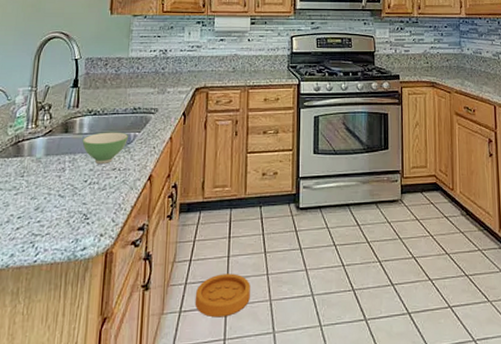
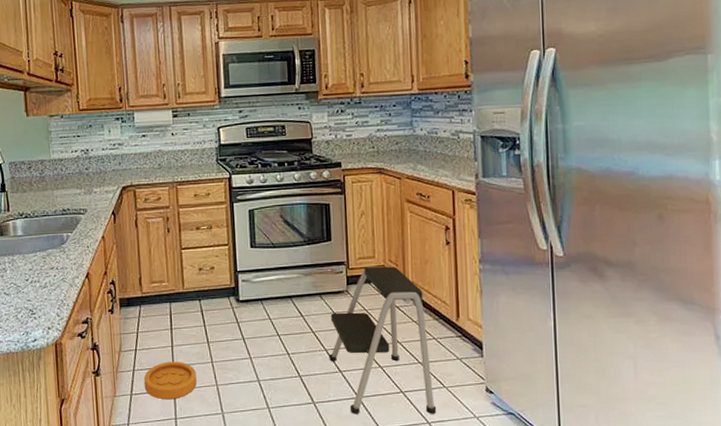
bowl: present [82,132,129,164] -> none [18,233,62,264]
step stool: none [382,176,482,332] -> present [329,266,437,414]

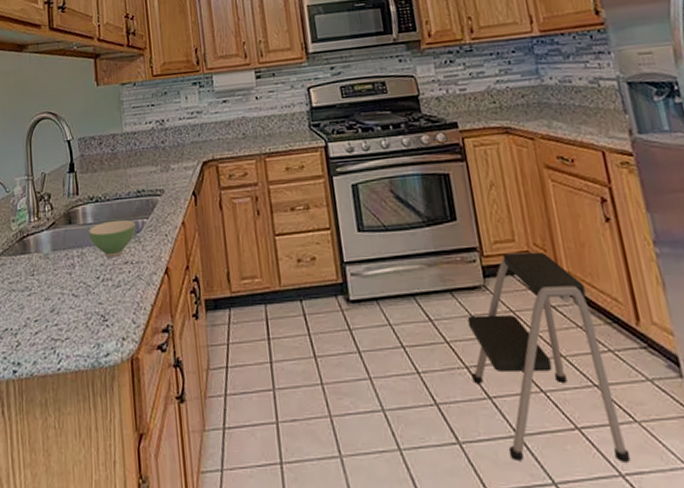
bowl: none [18,233,62,264] -> present [88,219,137,257]
pet bowl: present [144,361,197,400] -> none [238,383,305,436]

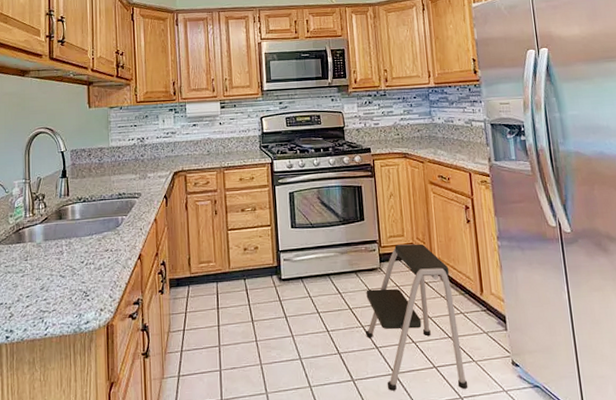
bowl: present [88,219,137,257] -> none [75,216,117,246]

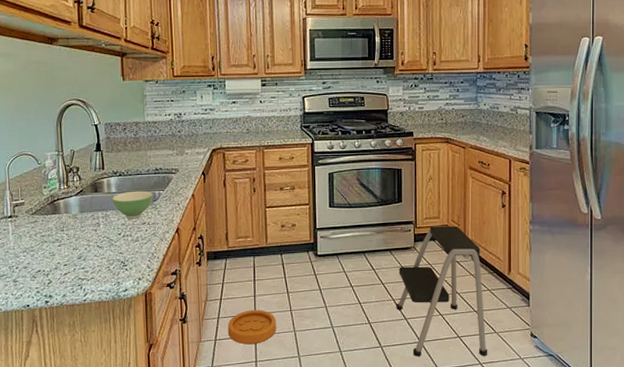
bowl: none [75,216,117,246] -> present [112,190,154,219]
pet bowl: none [191,341,242,381] -> present [227,310,276,345]

